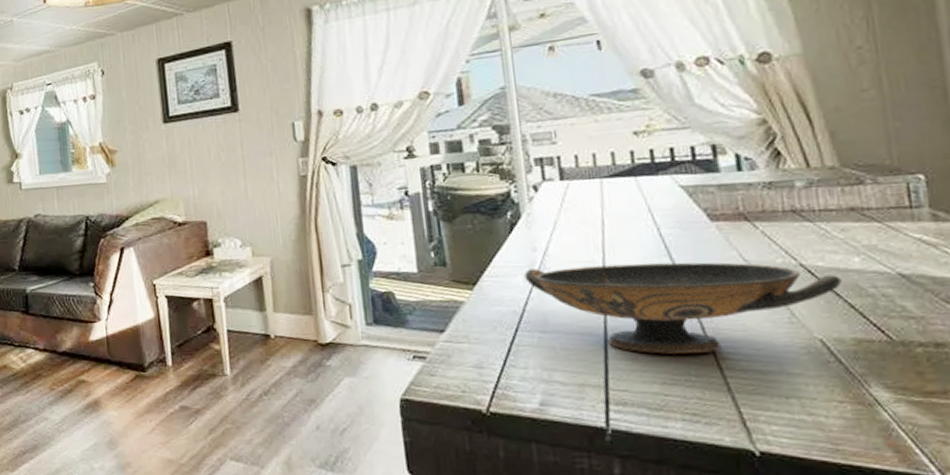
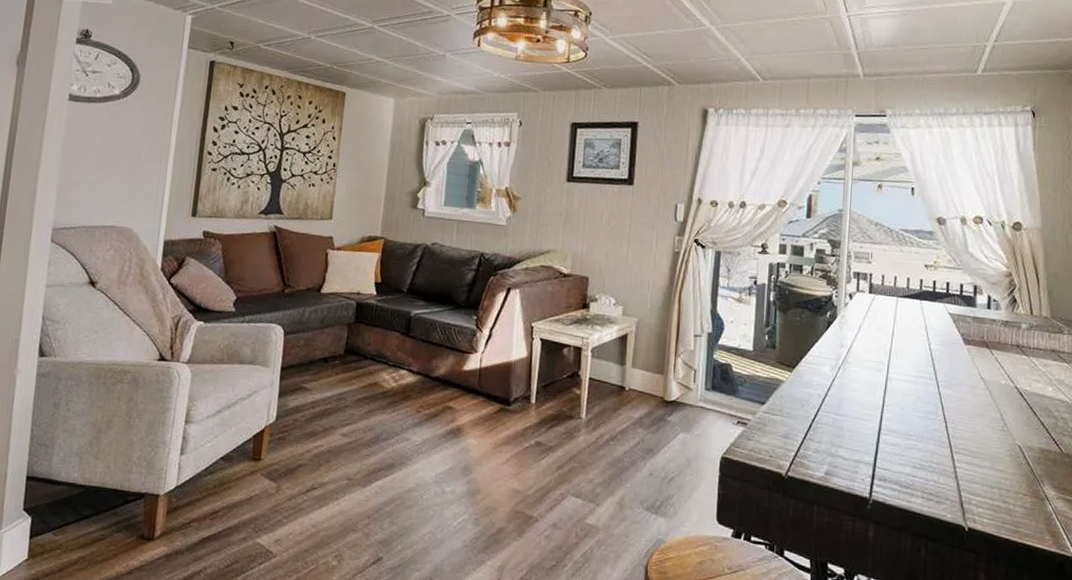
decorative bowl: present [524,262,842,354] -> none [831,361,1039,446]

